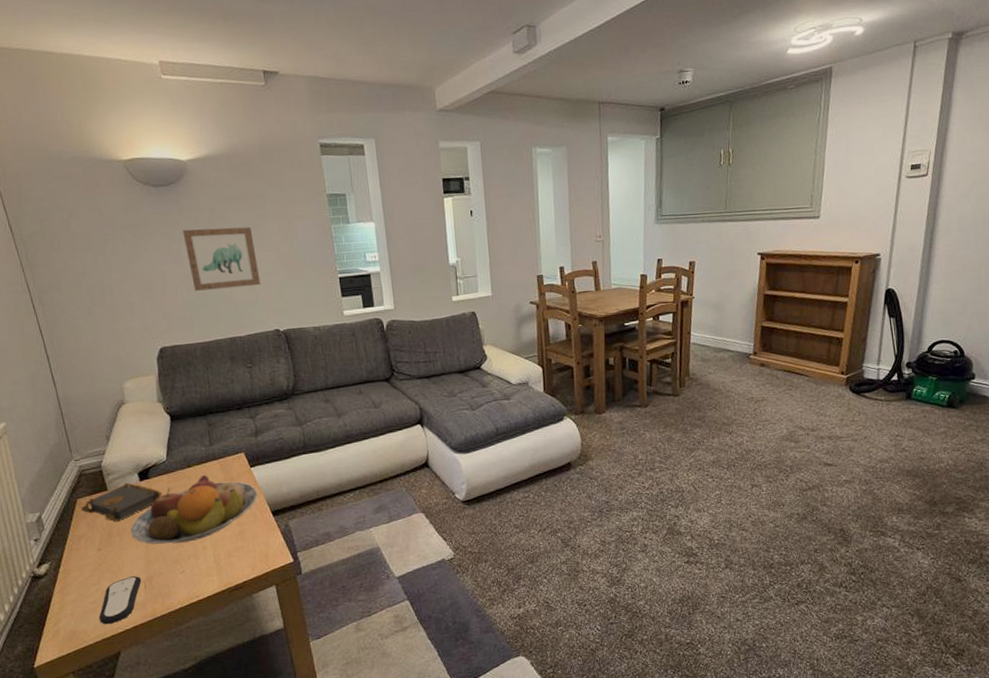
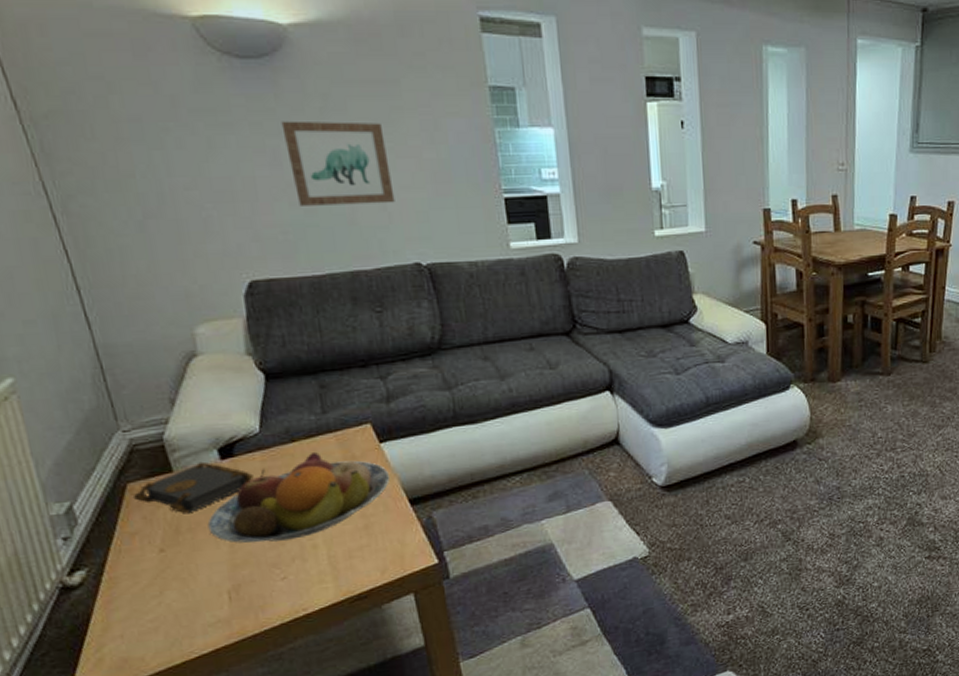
remote control: present [99,576,142,625] -> none [162,584,225,649]

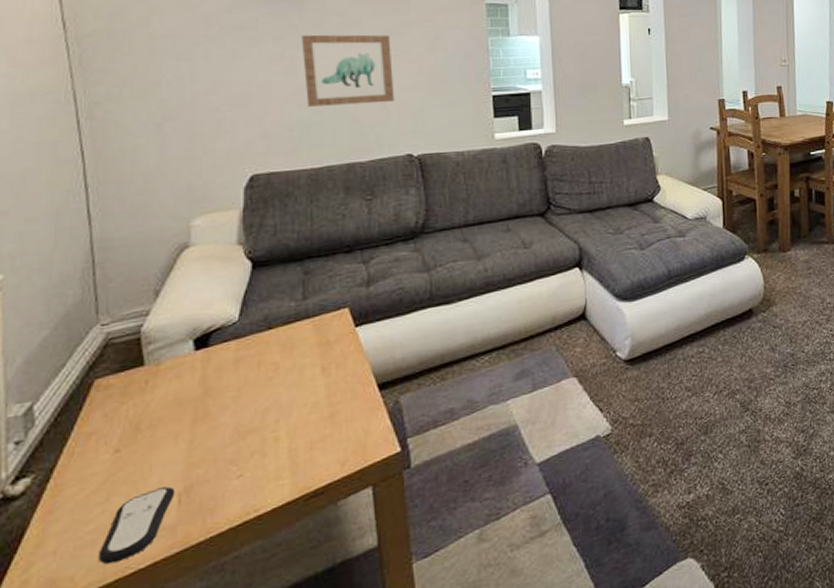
book: present [132,461,254,514] -> none [97,353,225,410]
remote control: none [162,584,225,649] -> present [98,486,175,565]
fruit bowl: present [207,452,391,543] -> none [170,339,362,439]

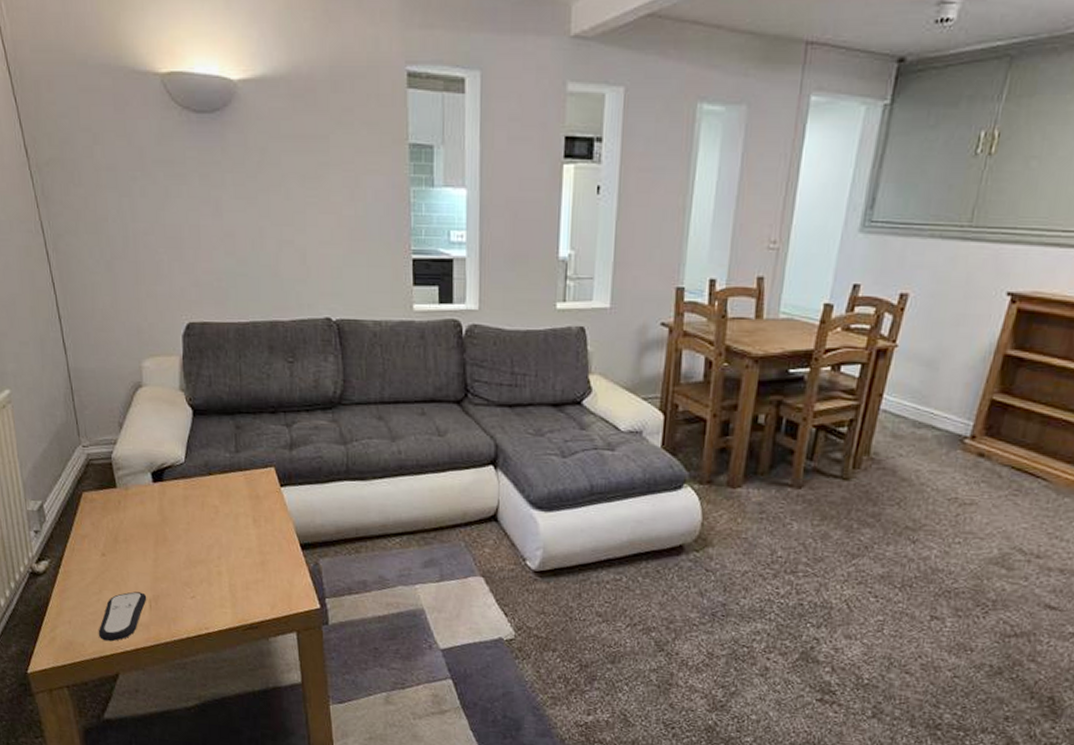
wall art: present [301,34,395,107] -> none [225,173,314,258]

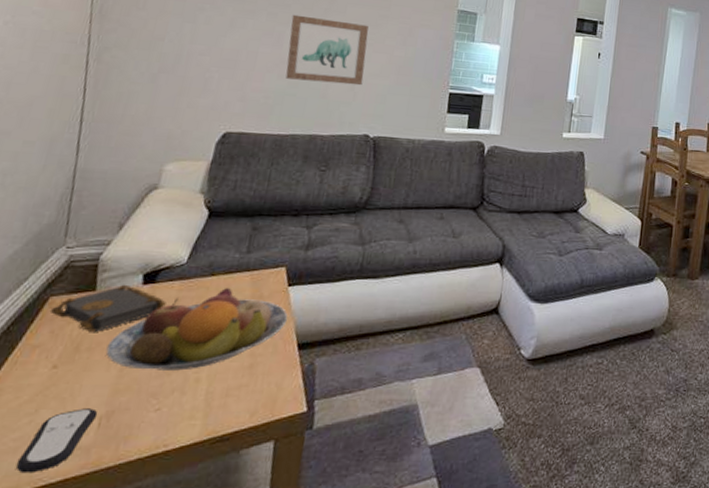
book: none [86,482,177,526] -> present [49,284,166,333]
fruit bowl: none [139,487,287,564] -> present [105,288,288,371]
wall art: none [225,173,314,258] -> present [285,14,369,86]

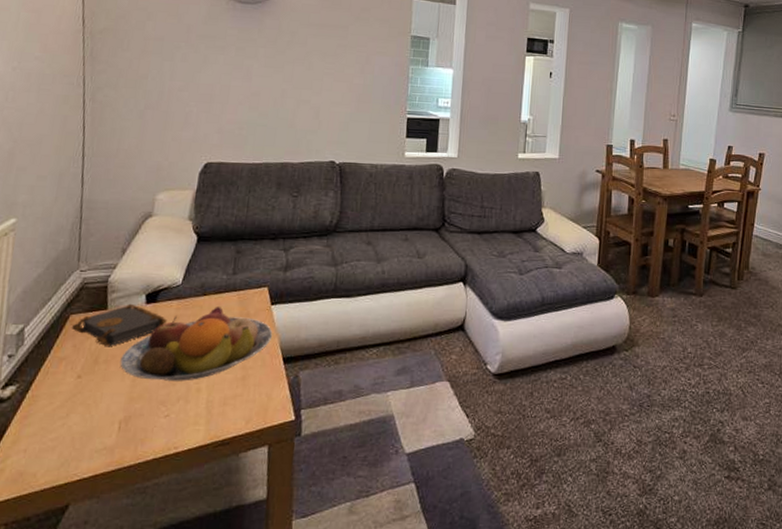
remote control: present [16,408,98,474] -> none [55,414,118,469]
wall art: present [285,14,369,86] -> none [256,48,329,114]

